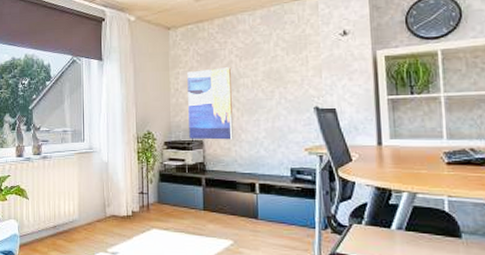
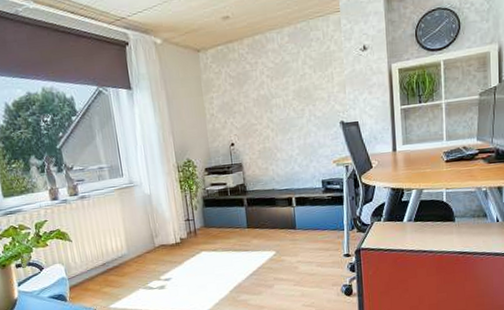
wall art: present [187,67,233,140] -> none [221,88,270,163]

